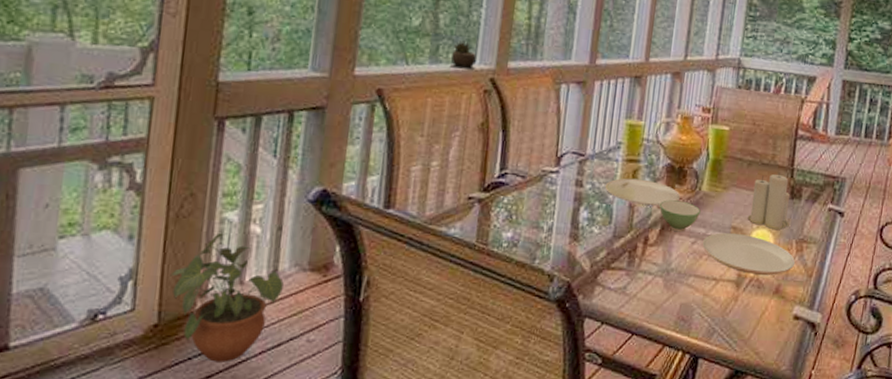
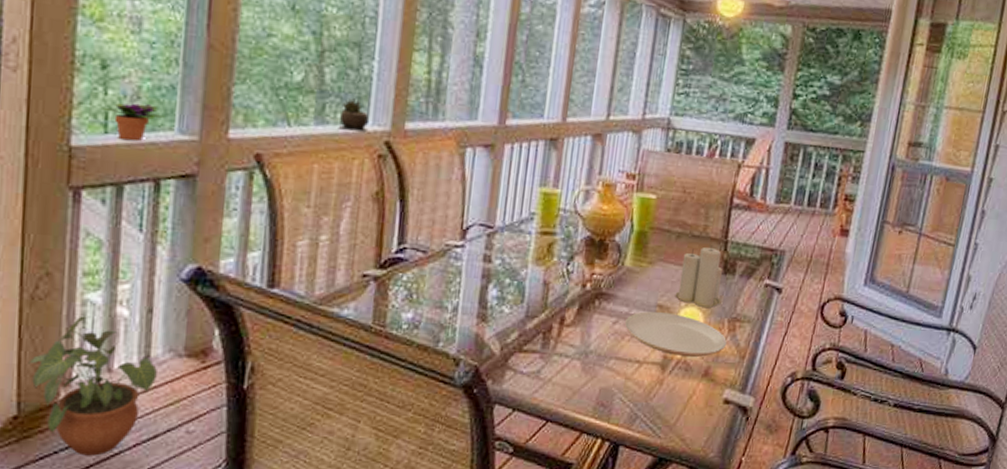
potted flower: none [245,44,300,78] -> present [100,103,165,142]
plate: present [605,178,681,206] -> none [516,252,601,283]
bowl: present [659,200,701,233] -> none [577,276,623,312]

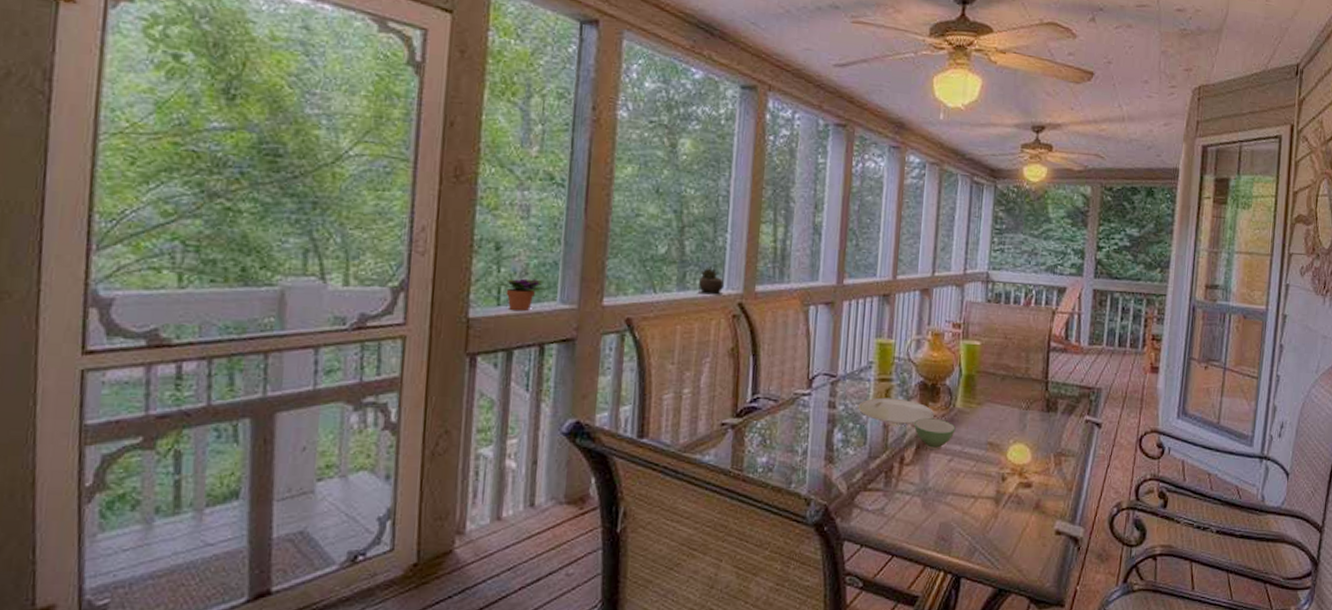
potted plant: present [28,315,157,456] -> none [427,469,541,600]
plate: none [516,252,601,283] -> present [858,397,935,424]
bowl: none [577,276,623,312] -> present [913,418,956,451]
plate: present [625,311,728,357] -> none [959,449,1055,490]
candle: present [675,245,722,308] -> none [1003,386,1047,443]

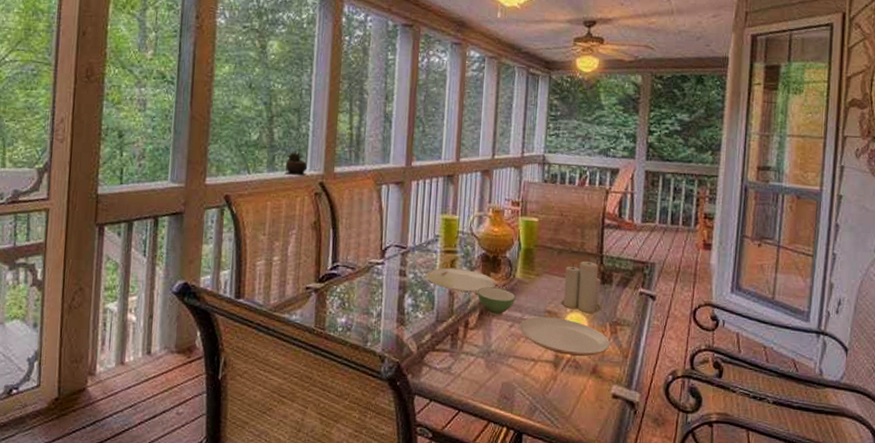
potted flower: present [494,278,549,312] -> none [118,161,162,189]
plate: none [959,449,1055,490] -> present [520,316,611,356]
candle: none [1003,386,1047,443] -> present [561,259,602,313]

